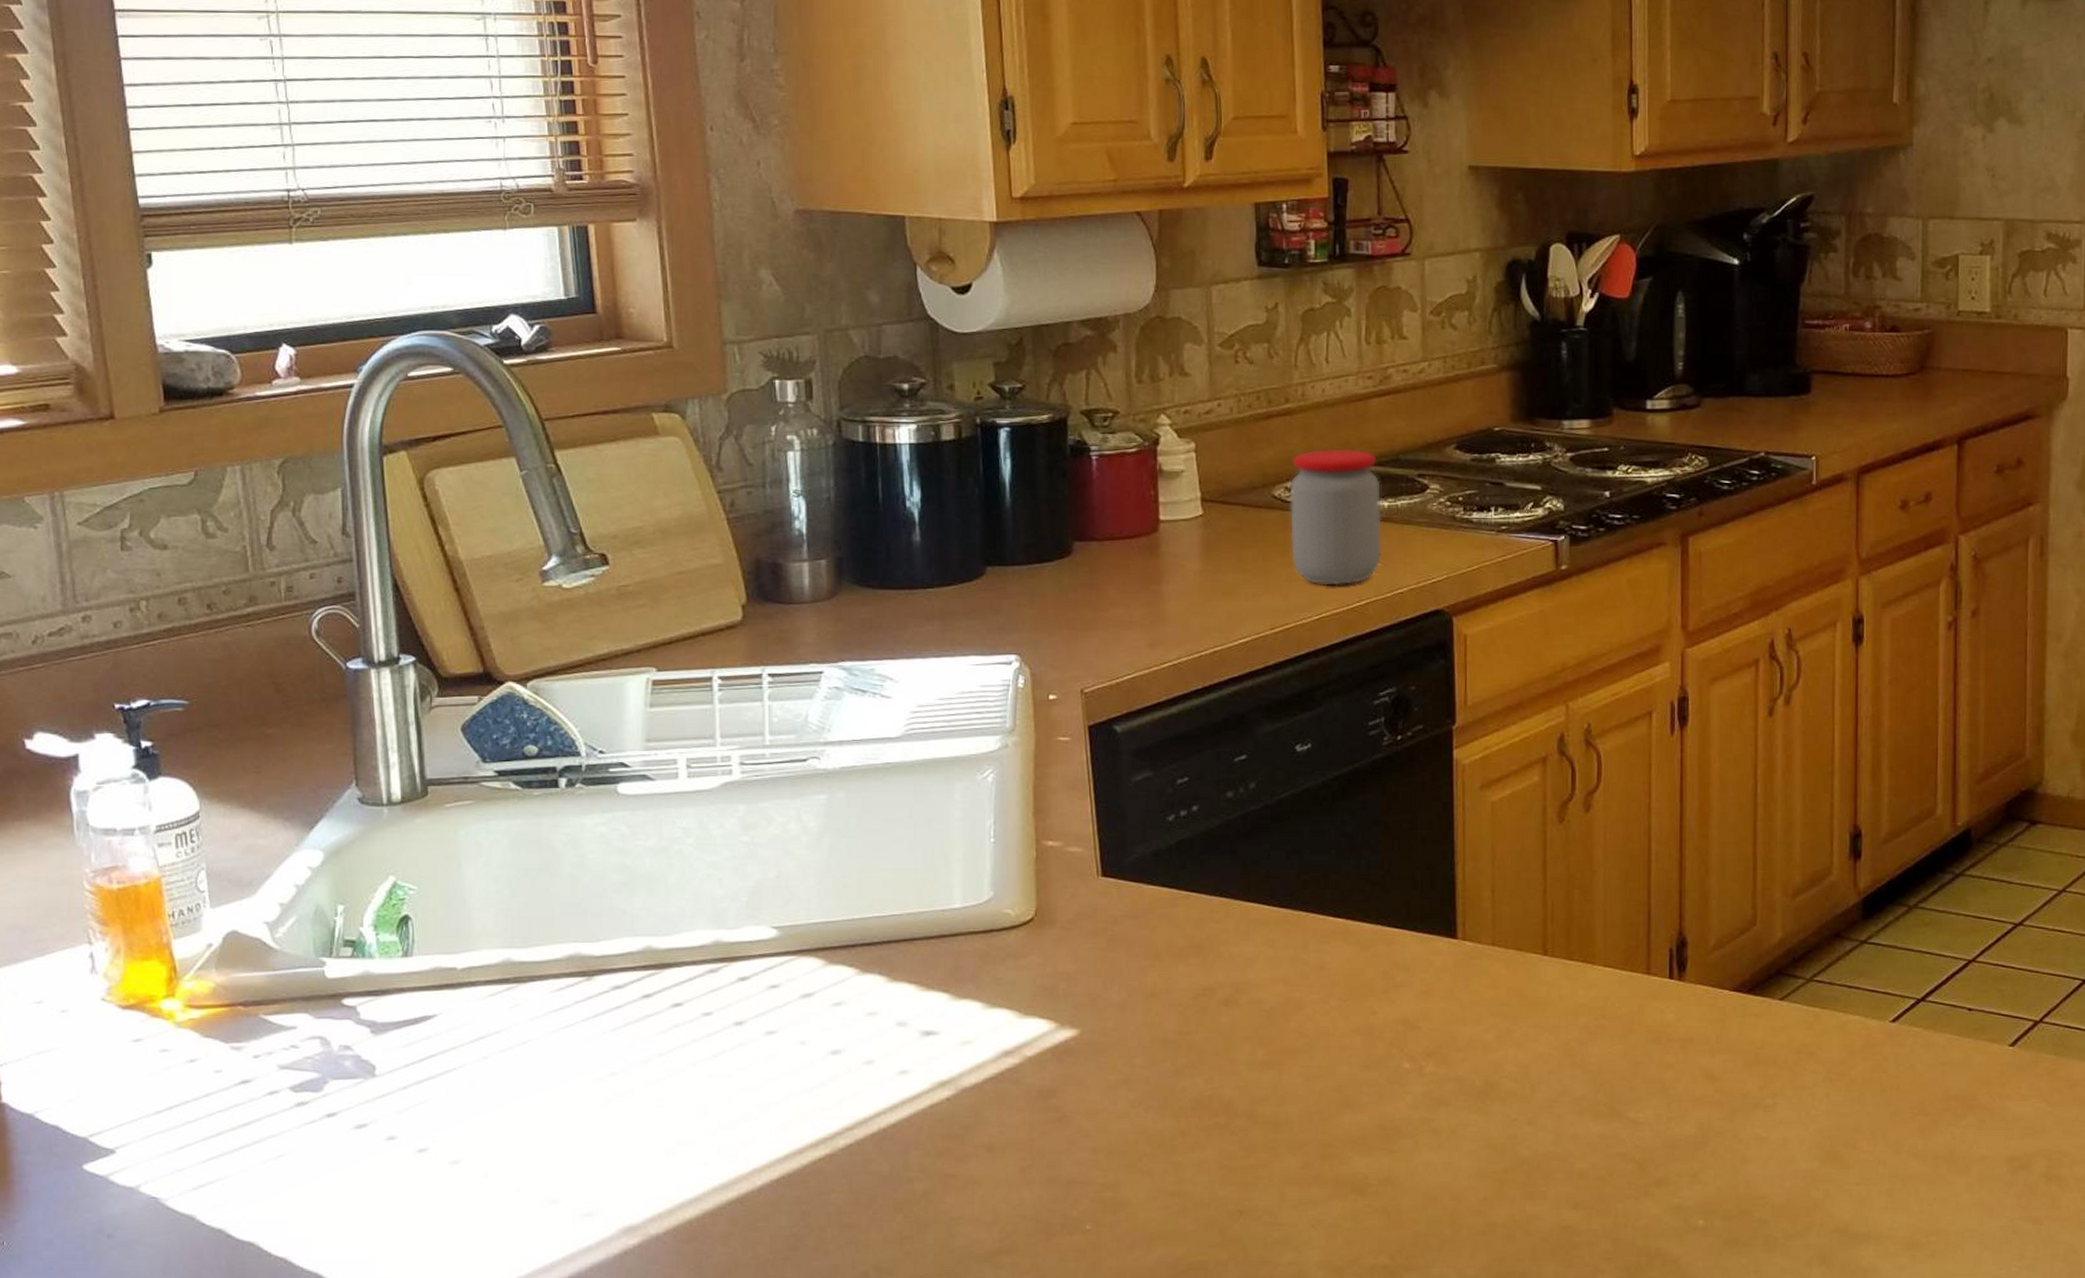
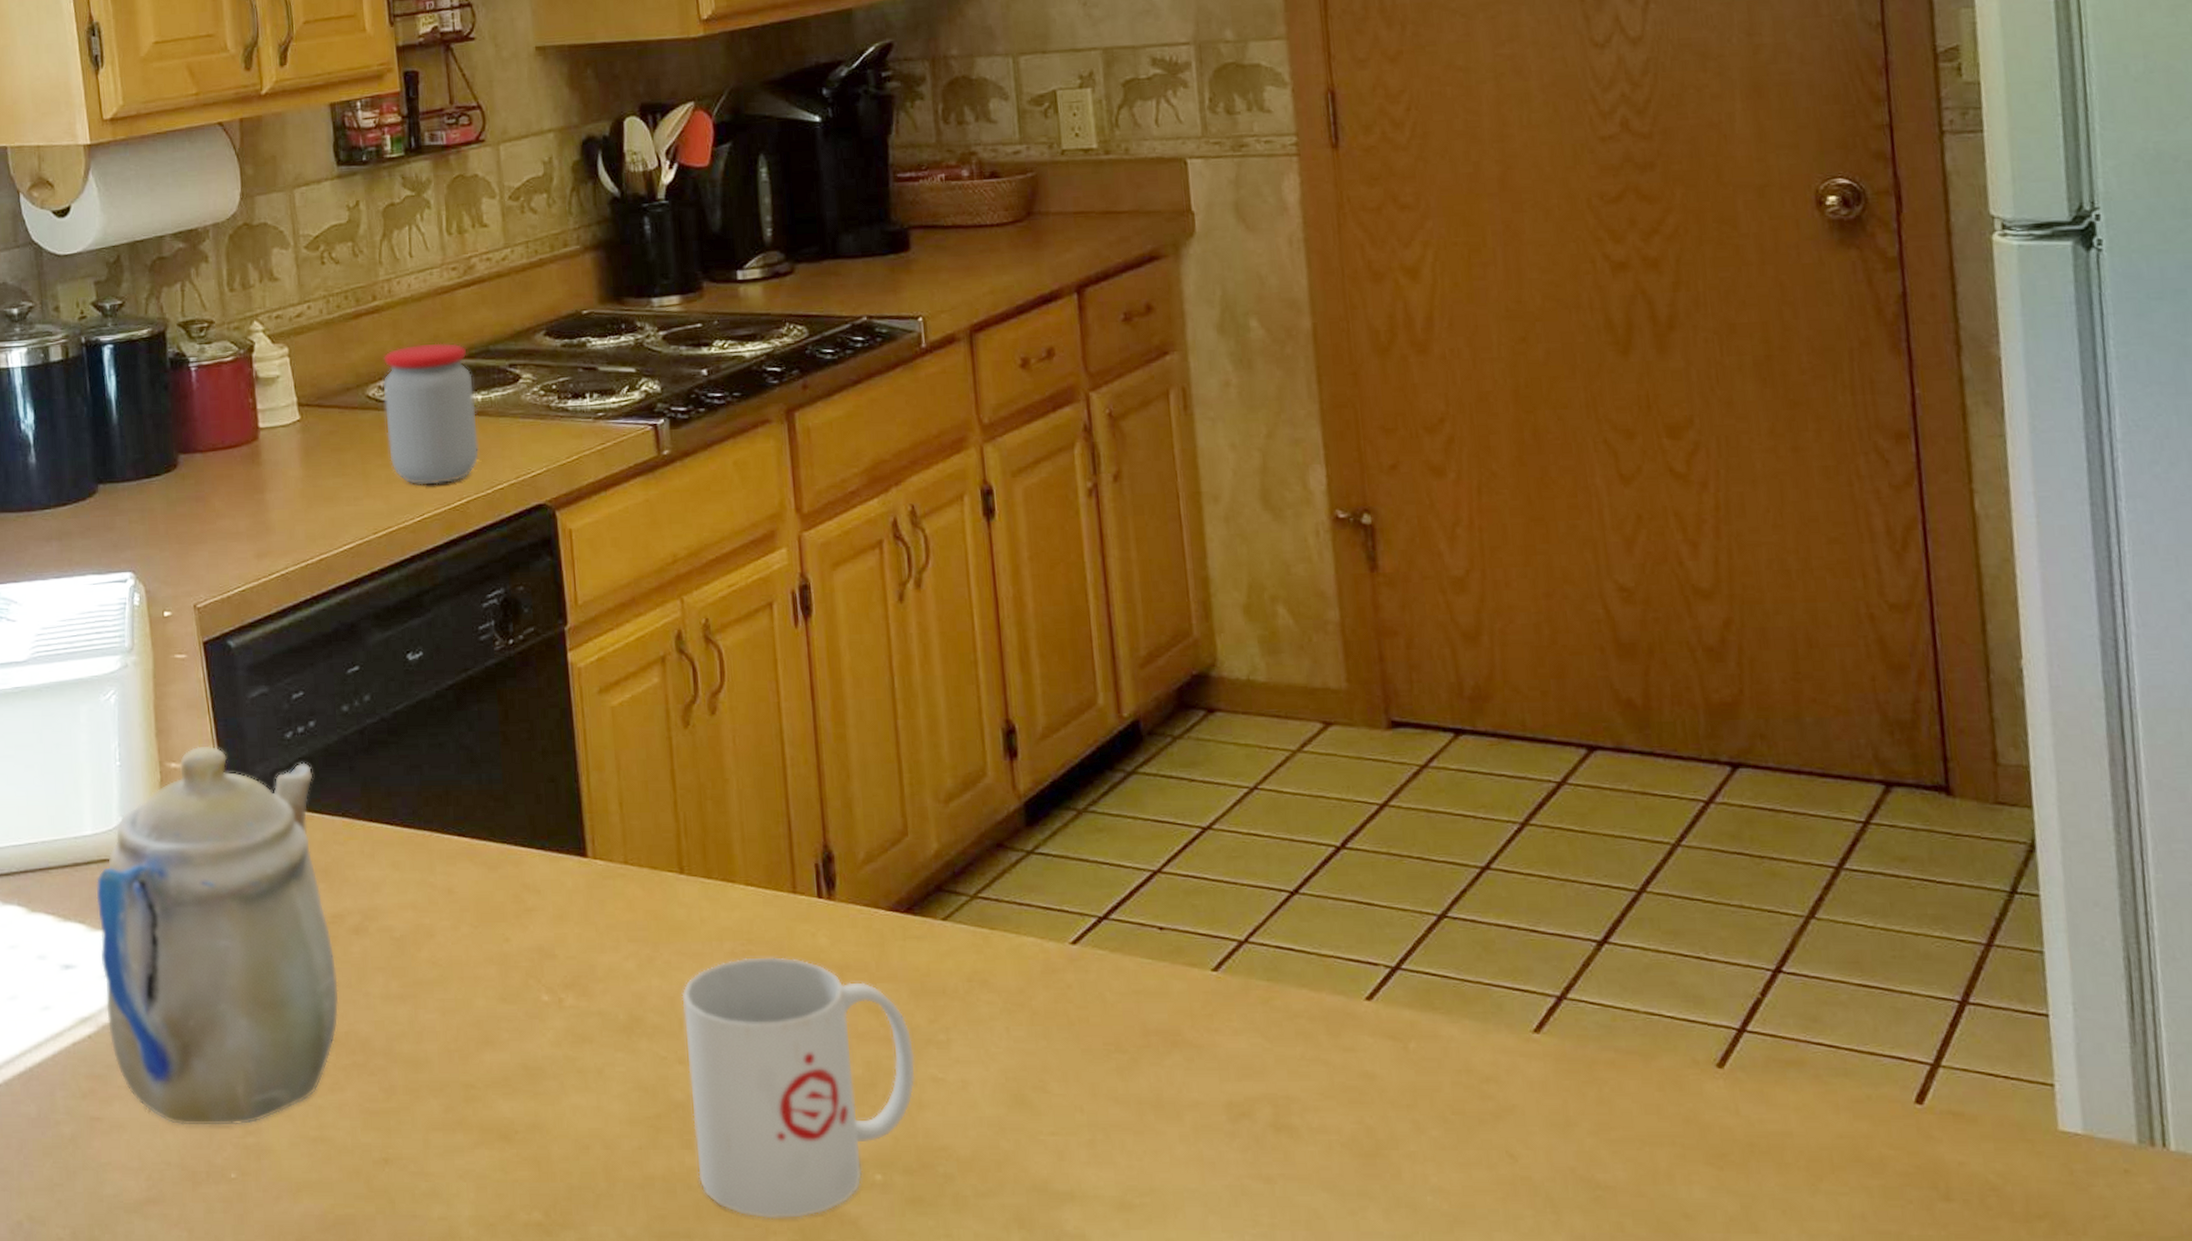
teapot: none [962,825,1205,1182] -> present [96,745,339,1125]
mug: none [1535,1031,1744,1260] -> present [681,957,916,1219]

